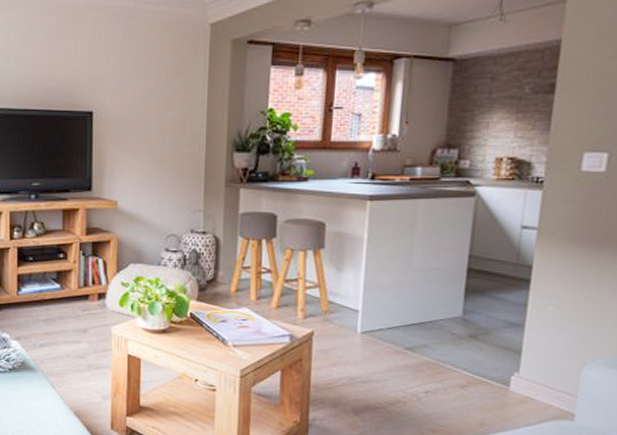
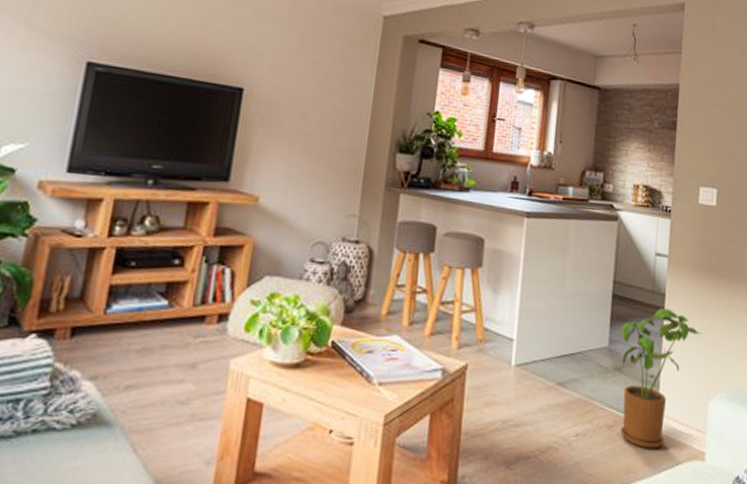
house plant: none [475,280,577,408] -> present [620,308,702,449]

